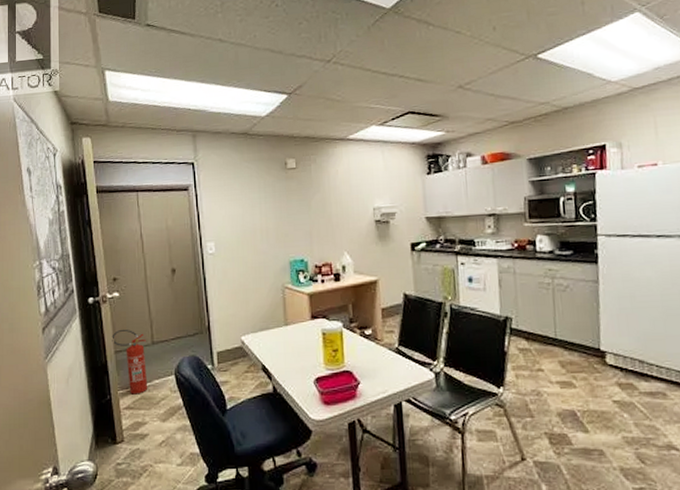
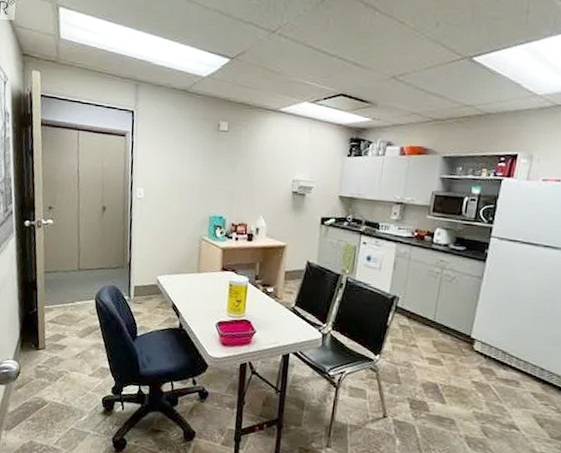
fire extinguisher: present [112,329,148,395] -> none [42,253,74,312]

